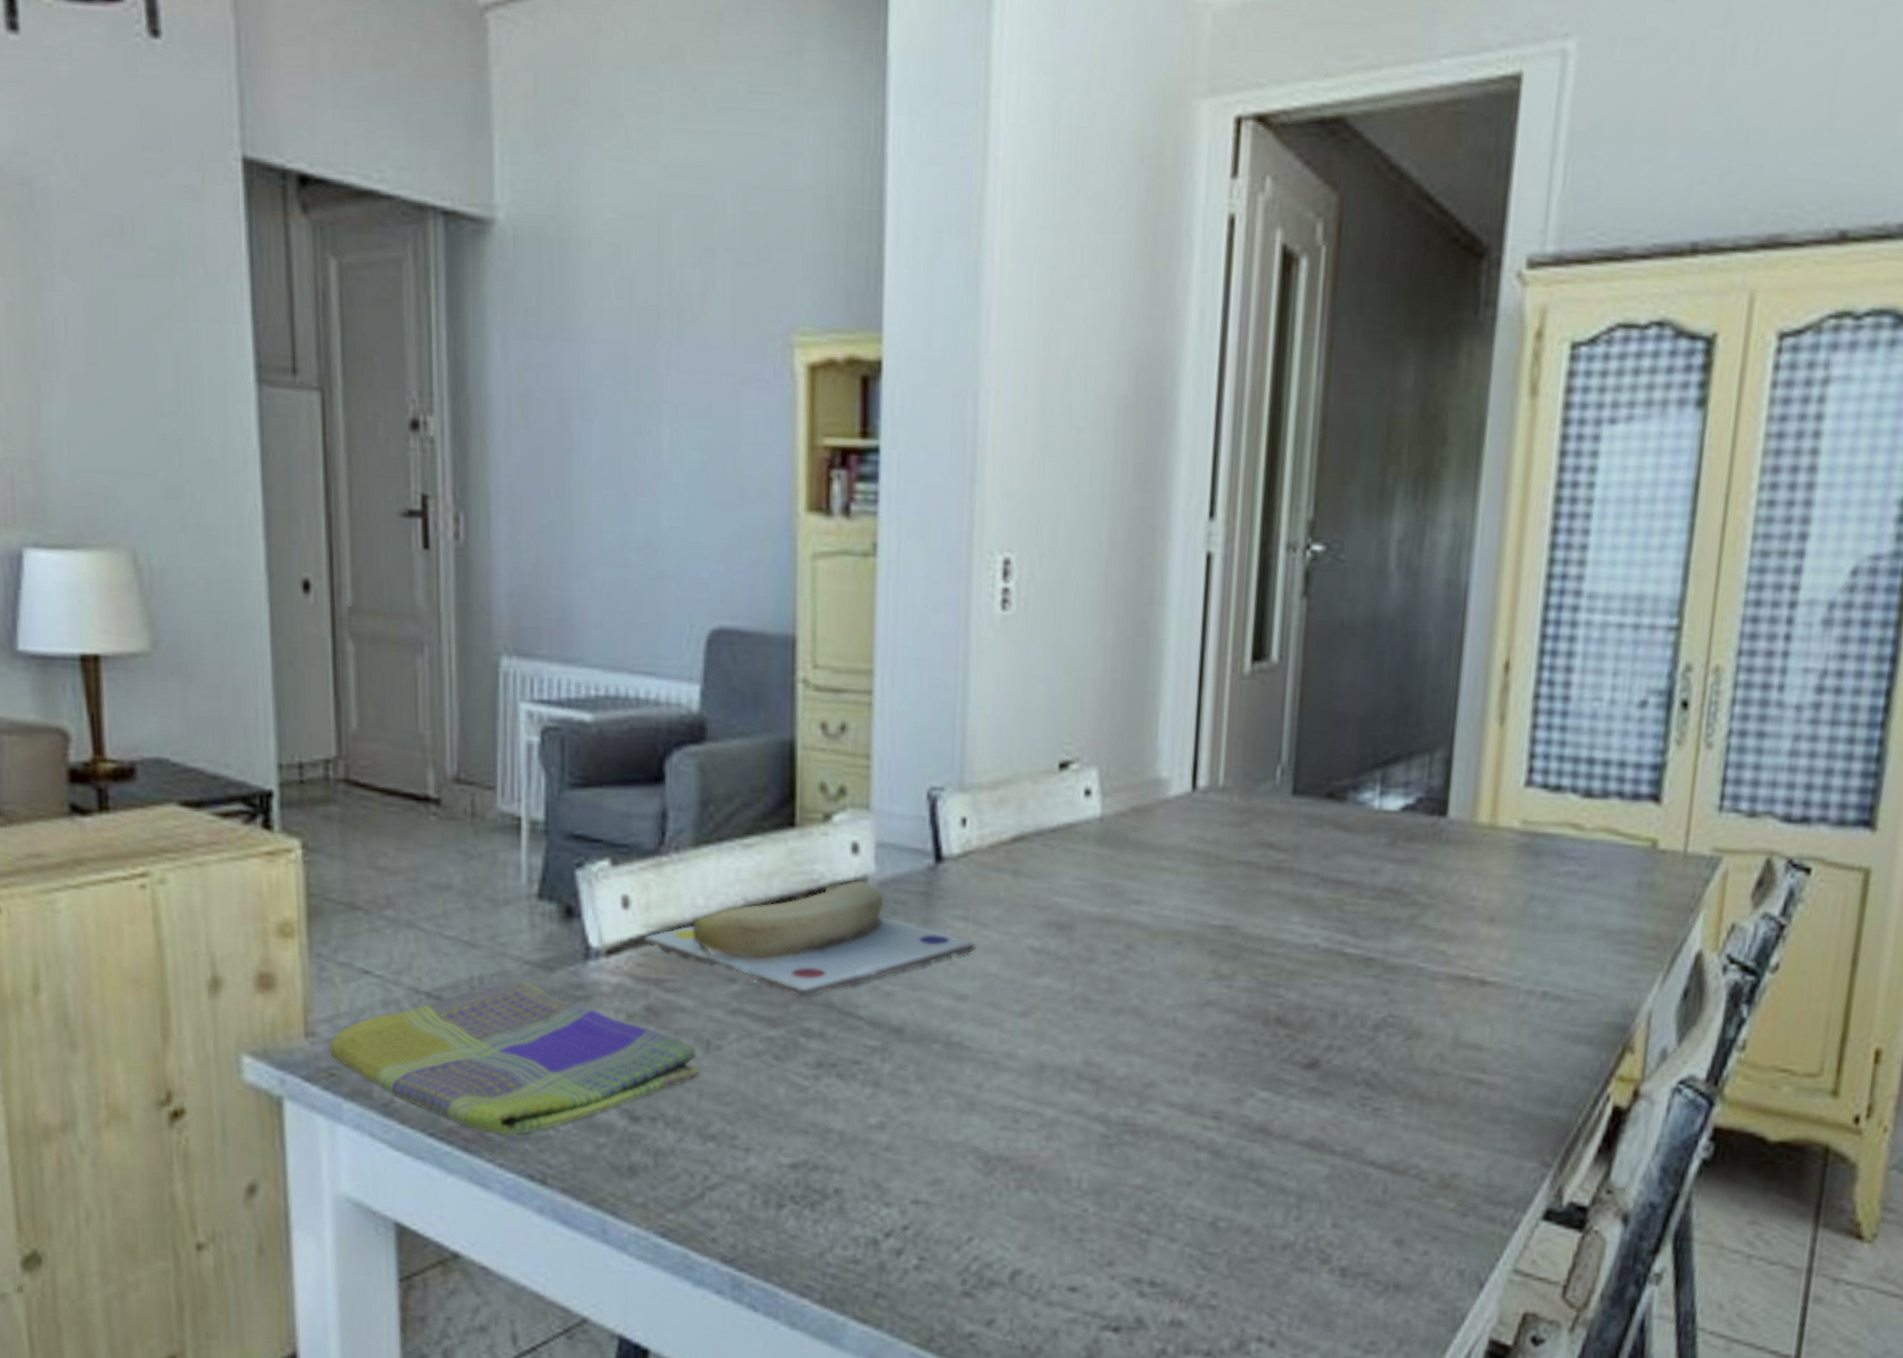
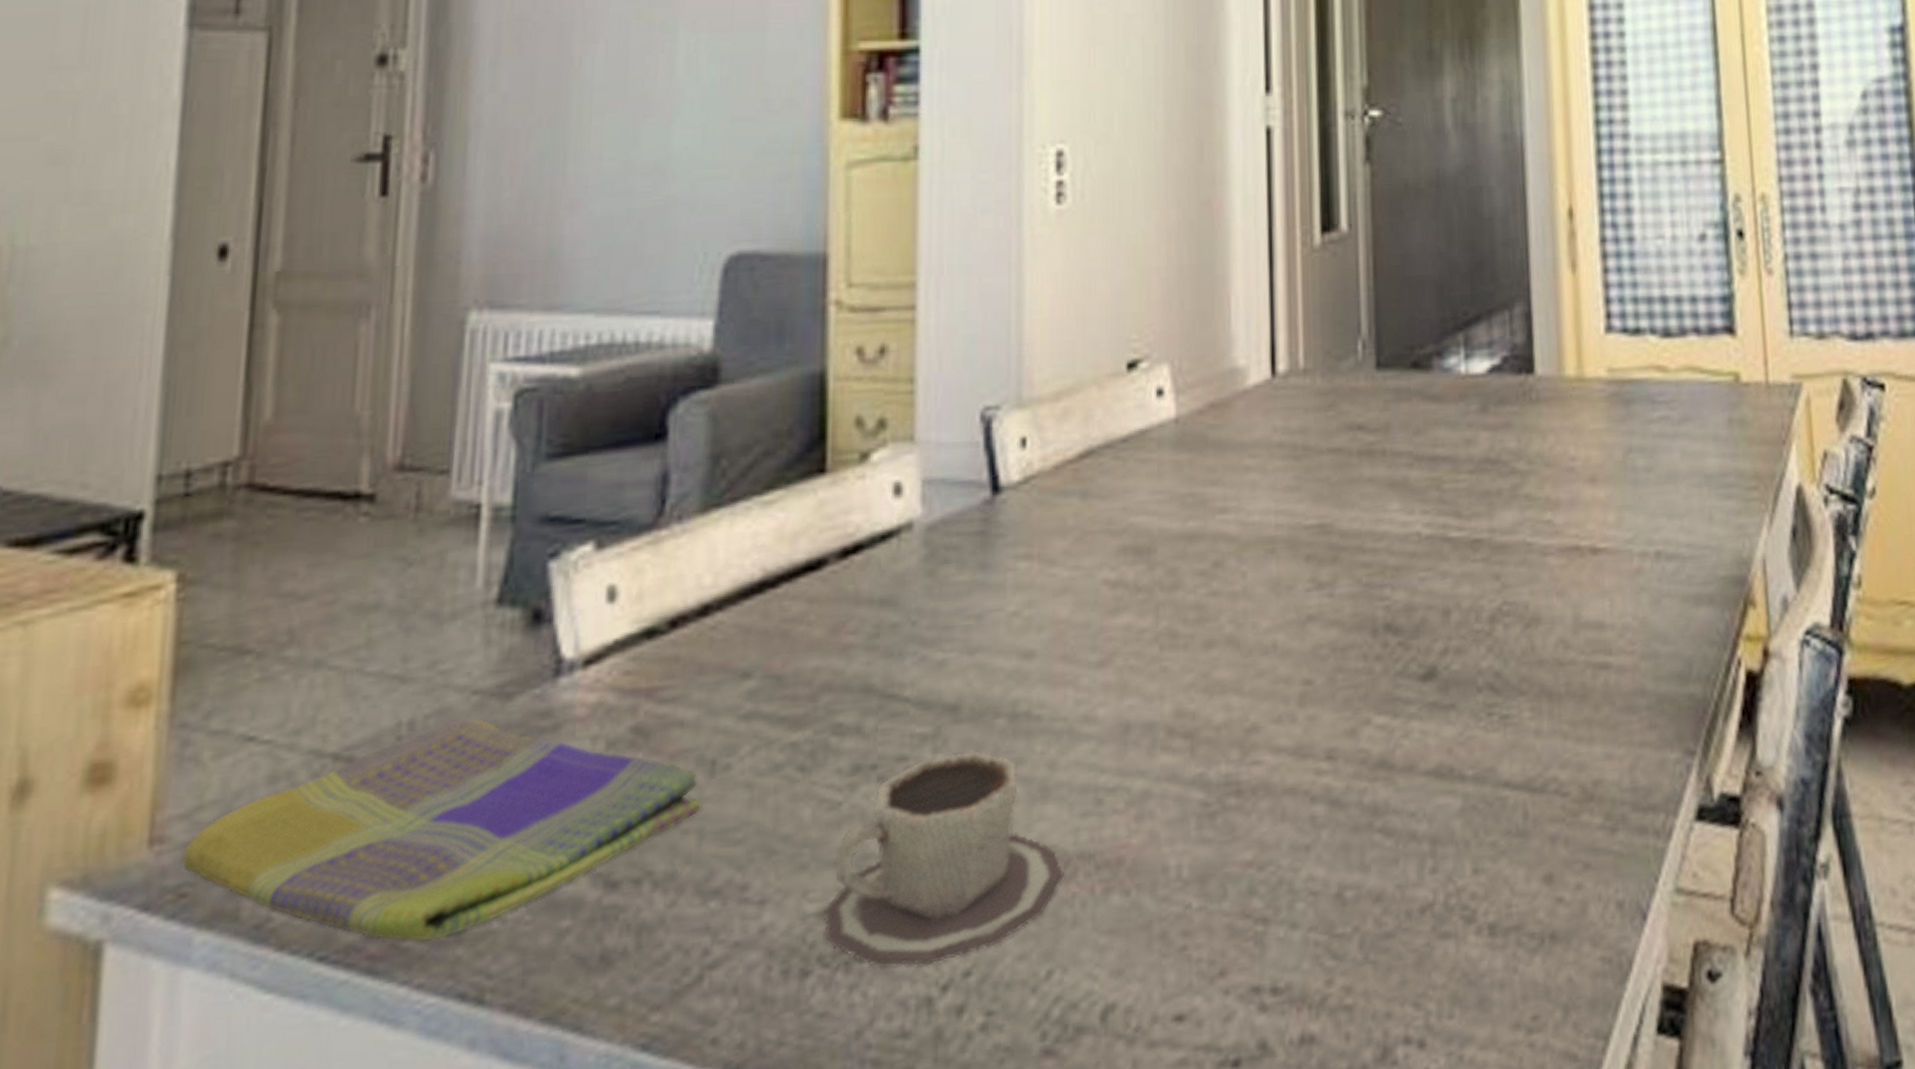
banana: present [643,881,976,998] -> none [632,527,1043,685]
cup: none [794,1065,985,1217] -> present [823,751,1064,967]

